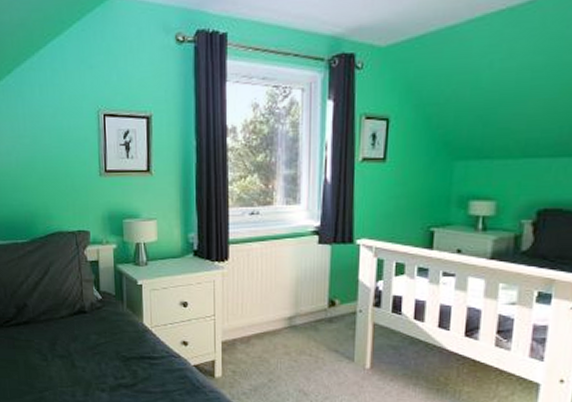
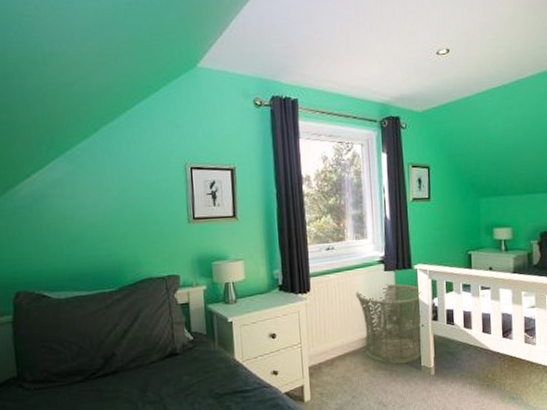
basket: none [281,259,362,352] -> present [355,284,423,364]

